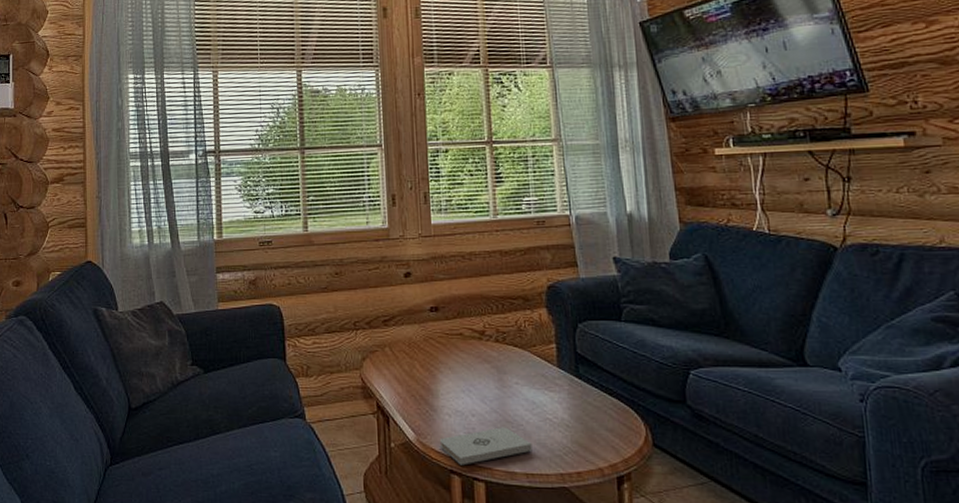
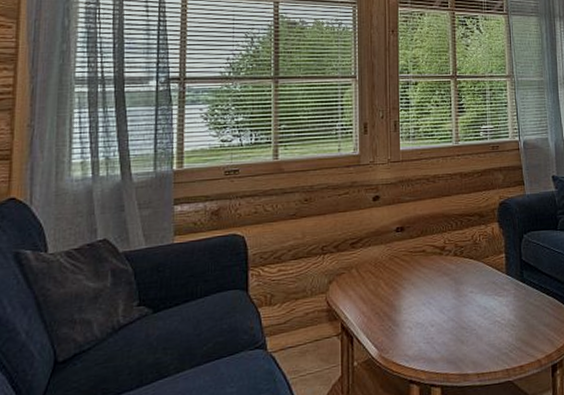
notepad: present [439,427,532,466] -> none [400,333,483,375]

